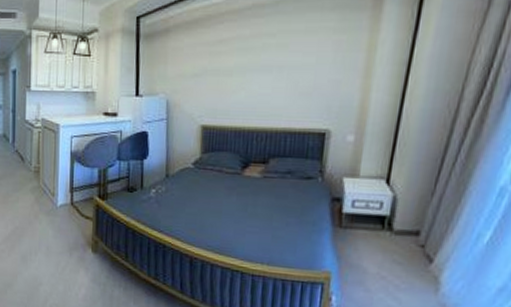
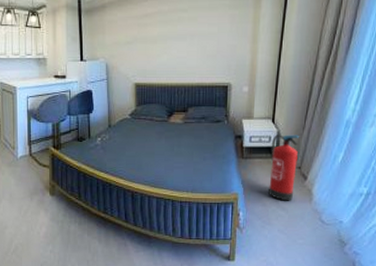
fire extinguisher: none [374,200,425,288] -> present [268,134,299,200]

